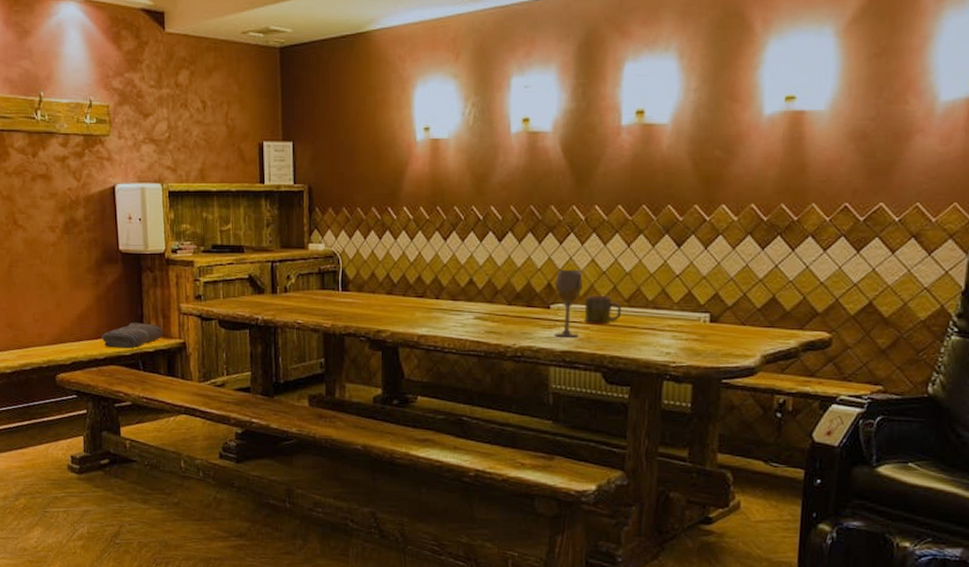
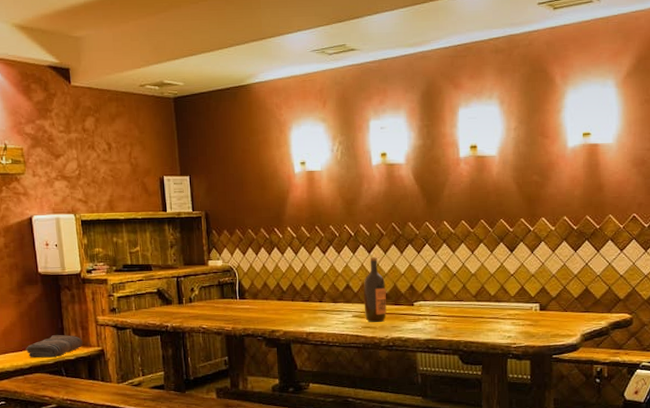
wine bottle: none [489,247,517,327] -> present [363,257,387,322]
wine glass: present [554,270,583,337] -> none [417,274,439,328]
mug: present [584,295,622,325] -> none [441,293,471,317]

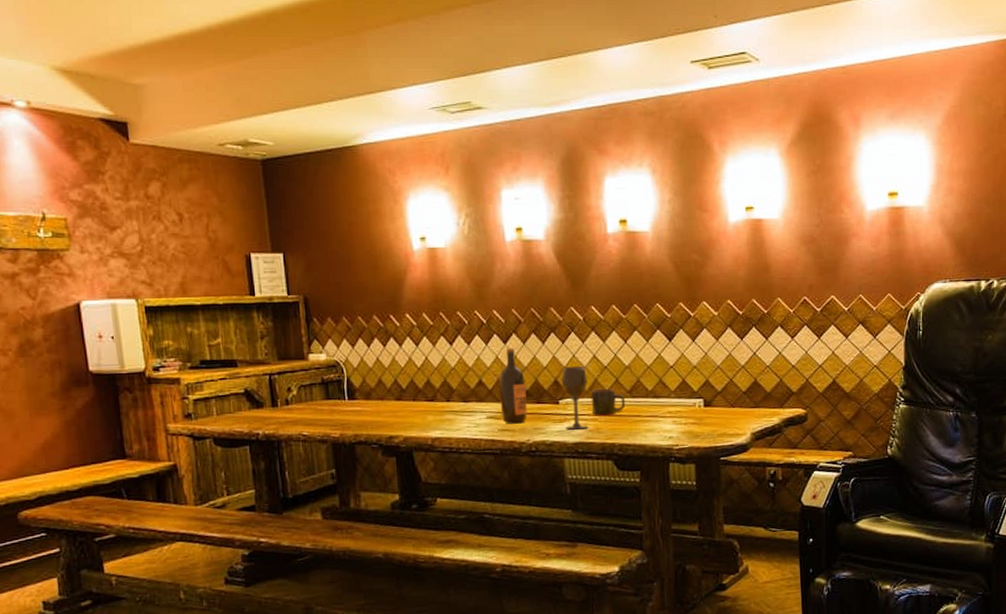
towel: present [25,335,83,358] -> none [73,447,149,477]
wine glass: none [417,274,439,328] -> present [562,366,589,430]
mug: none [441,293,471,317] -> present [590,388,626,416]

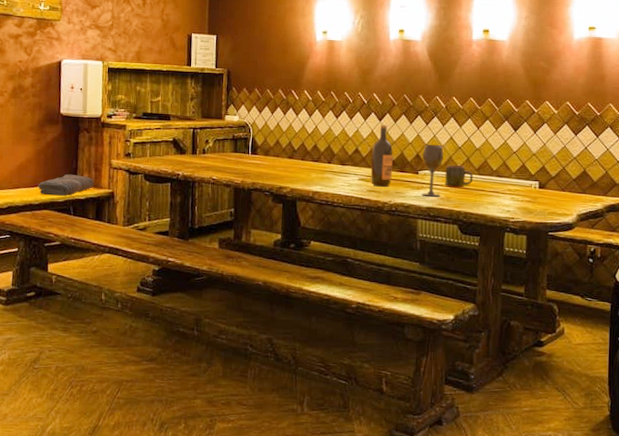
towel: none [73,447,149,477] -> present [37,174,95,196]

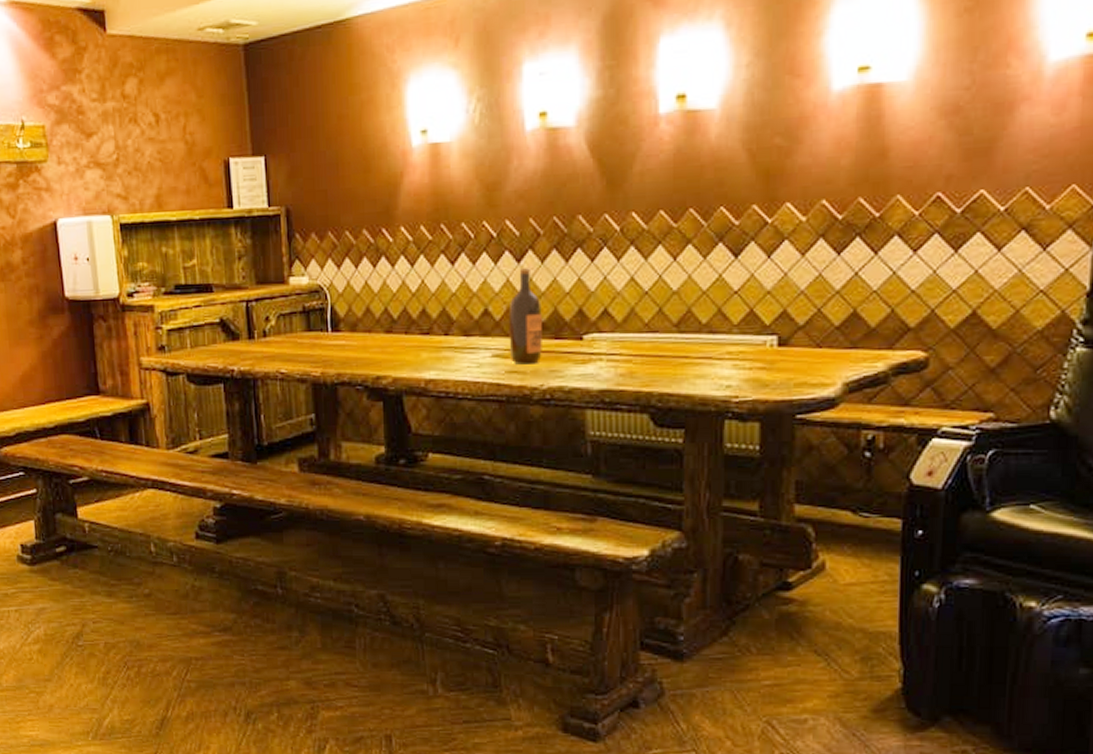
towel: present [37,174,95,196] -> none [49,382,122,414]
wine glass: present [421,145,444,197] -> none [588,292,621,373]
mug: present [444,165,474,188] -> none [624,320,671,356]

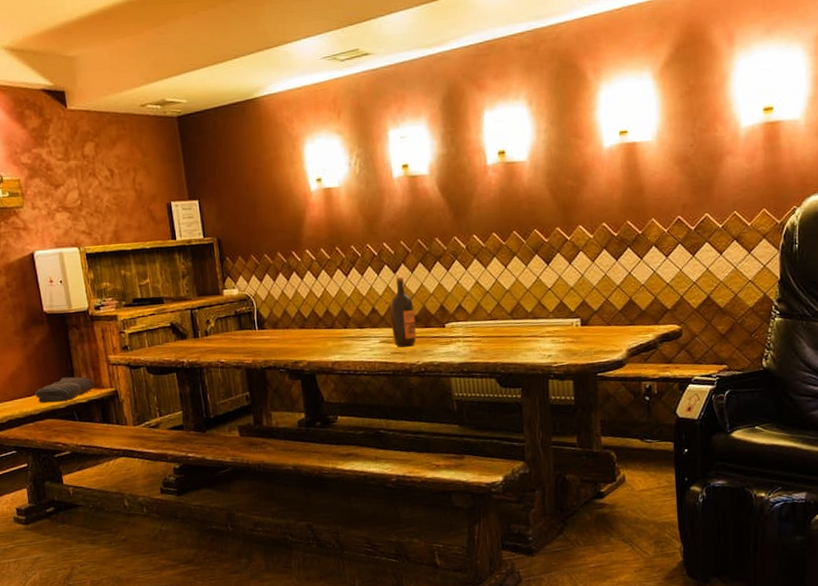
towel: none [49,382,122,414] -> present [34,376,95,402]

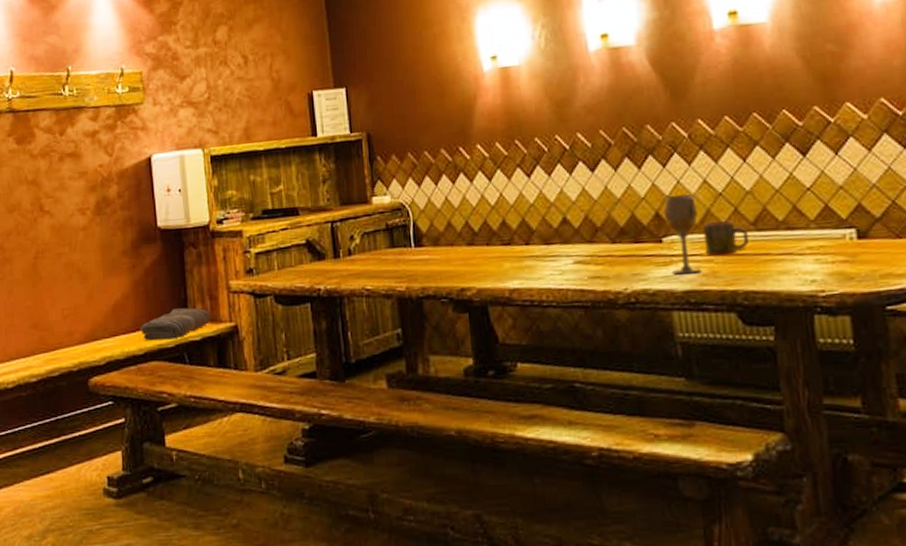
wine bottle: present [390,277,417,347] -> none [586,176,624,270]
wine glass: none [447,292,473,351] -> present [664,194,702,275]
mug: none [474,311,507,338] -> present [702,220,750,256]

